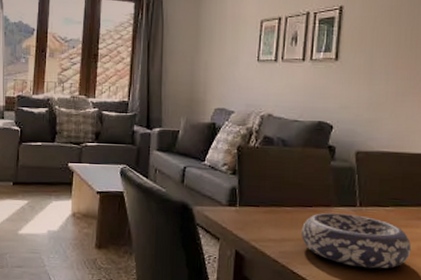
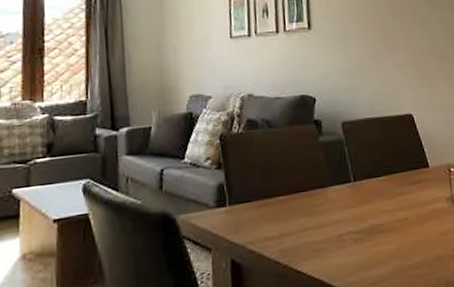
decorative bowl: present [301,212,412,269] -> none [299,191,410,250]

